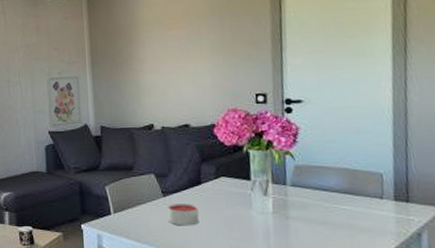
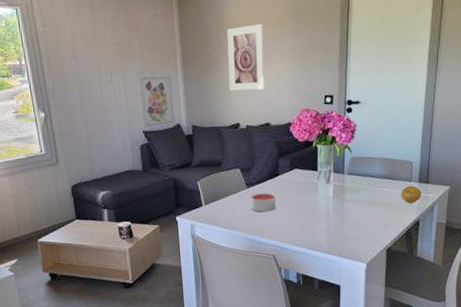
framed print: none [139,20,182,90] -> present [227,23,265,91]
fruit: none [369,204,401,227] -> present [401,185,422,204]

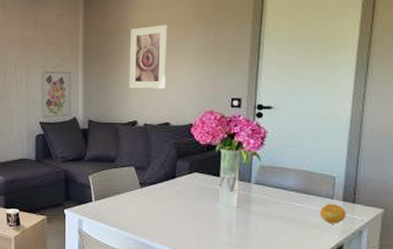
candle: present [250,193,276,213] -> none [143,195,171,215]

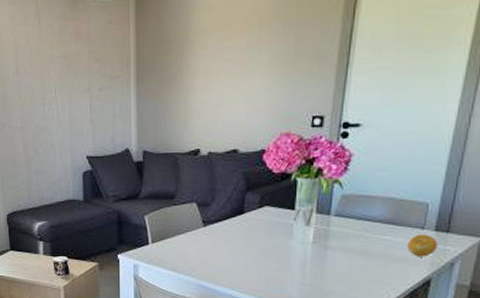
wall art: present [40,71,71,118] -> none [85,92,123,151]
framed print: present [129,24,168,89] -> none [190,27,238,110]

